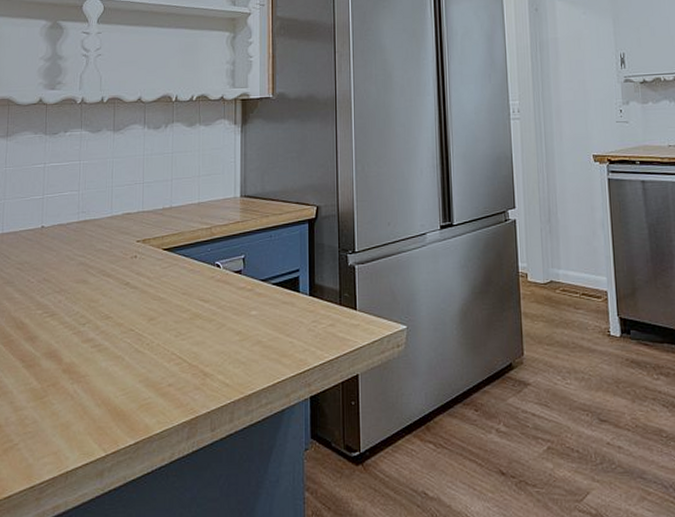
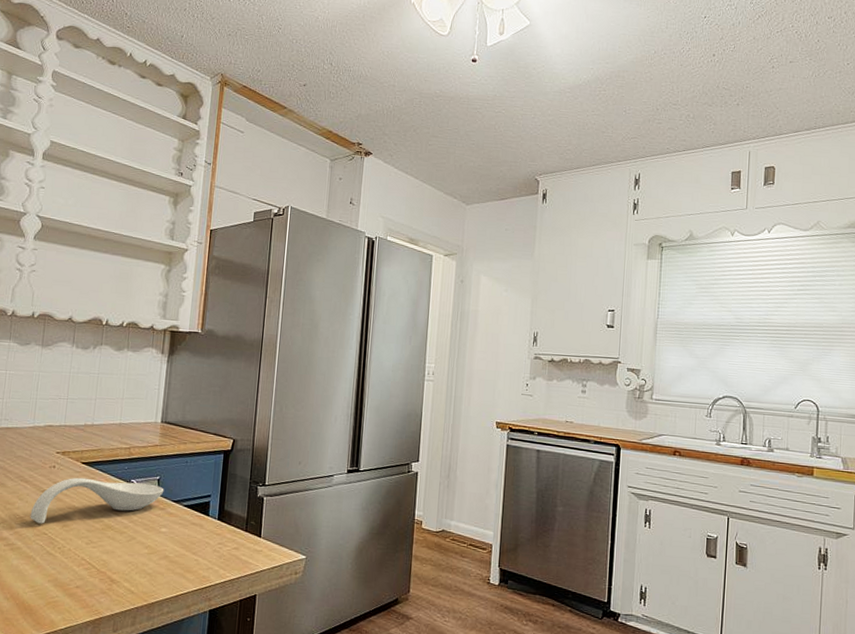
spoon rest: none [115,264,250,320] -> present [30,477,164,524]

